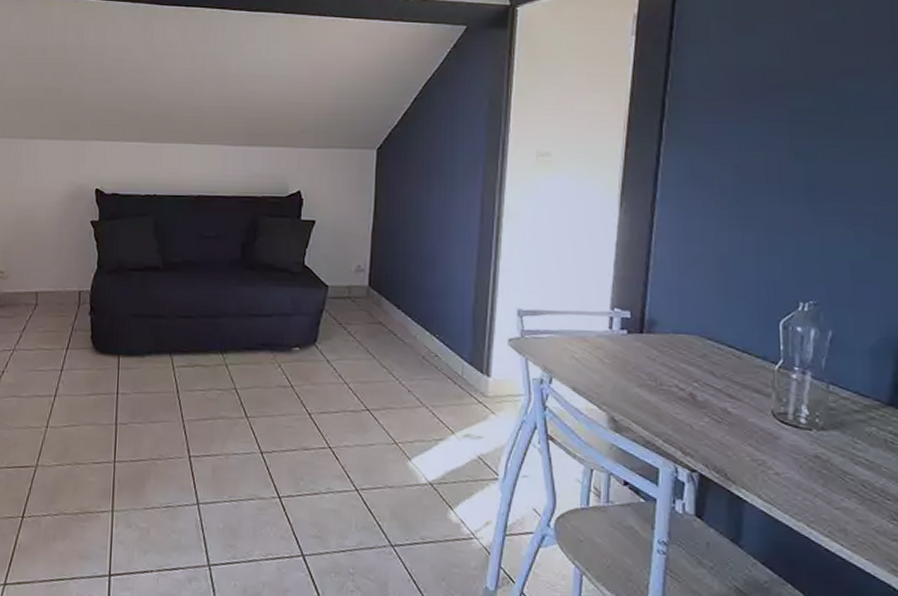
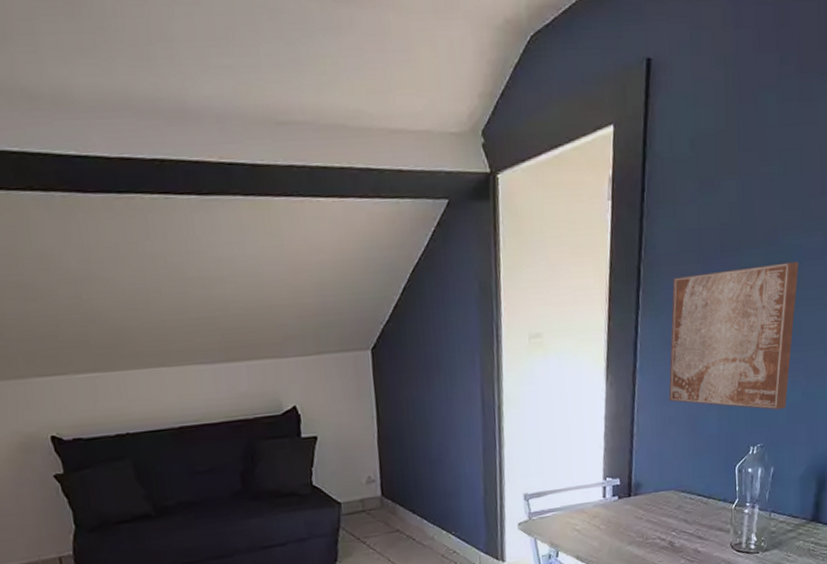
wall art: none [694,109,864,266] -> present [668,261,799,410]

